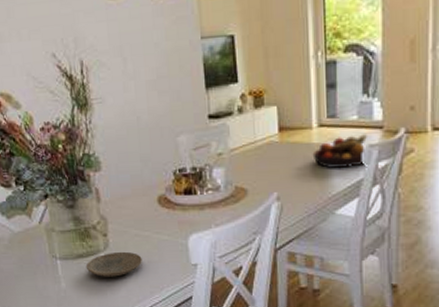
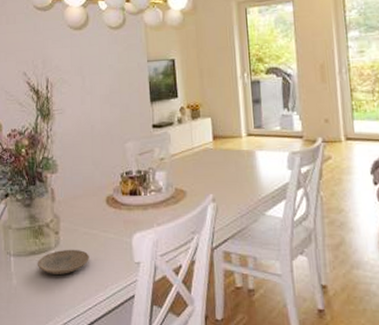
fruit bowl: present [312,134,367,168] -> none [243,143,290,172]

